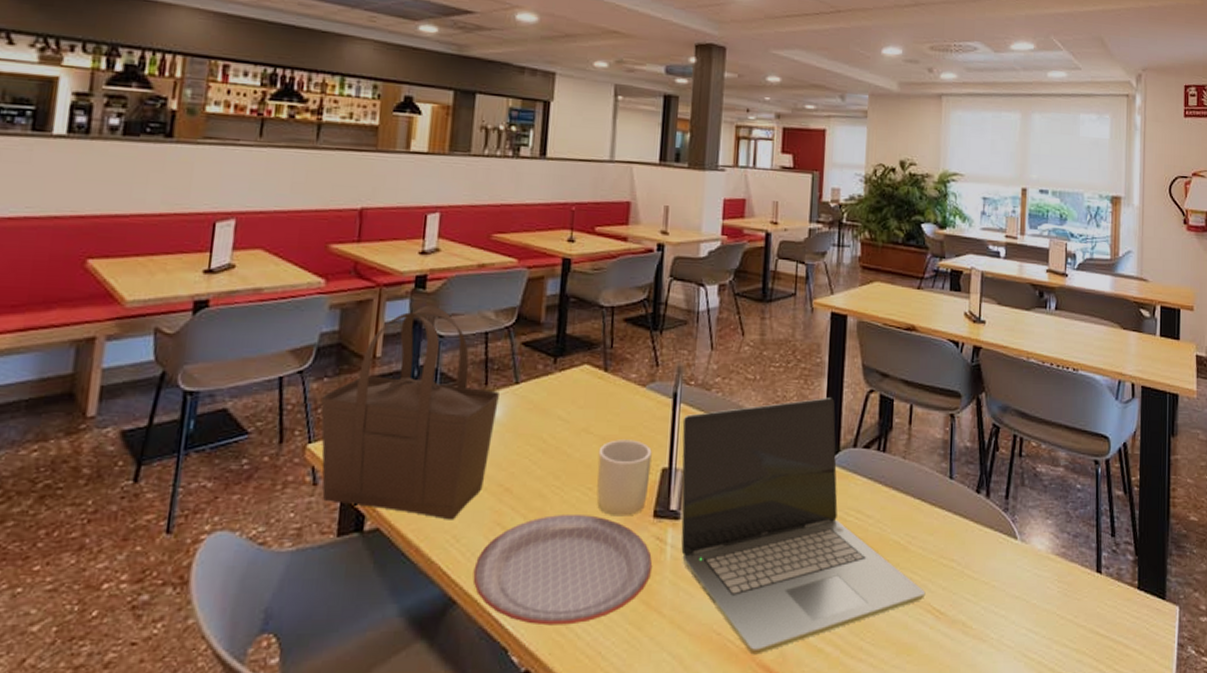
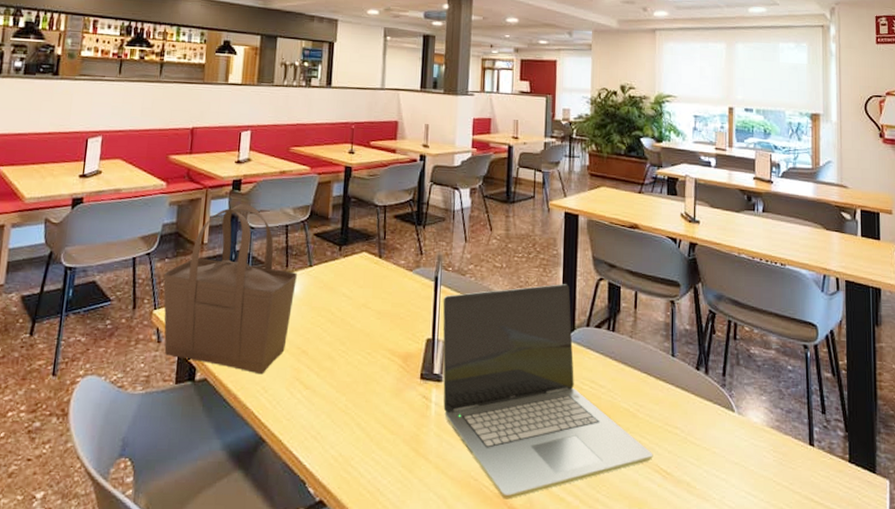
plate: present [473,515,653,626] -> none [278,374,420,465]
mug: present [596,439,652,517] -> none [374,314,418,378]

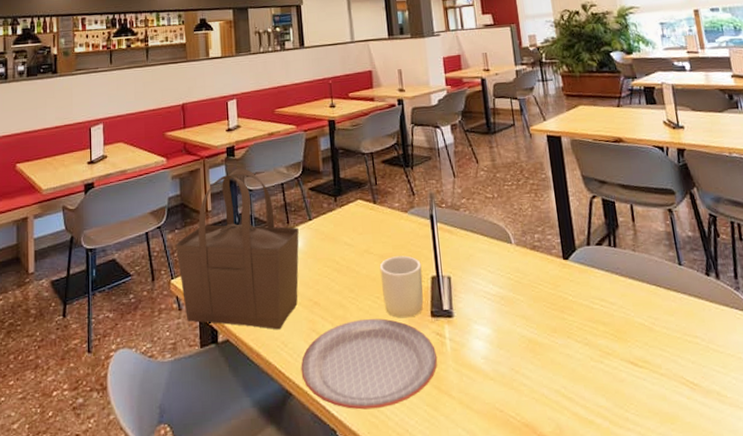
plate: none [278,374,420,465] -> present [301,318,438,410]
mug: none [374,314,418,378] -> present [379,255,424,318]
laptop: present [442,284,653,500] -> none [441,206,677,428]

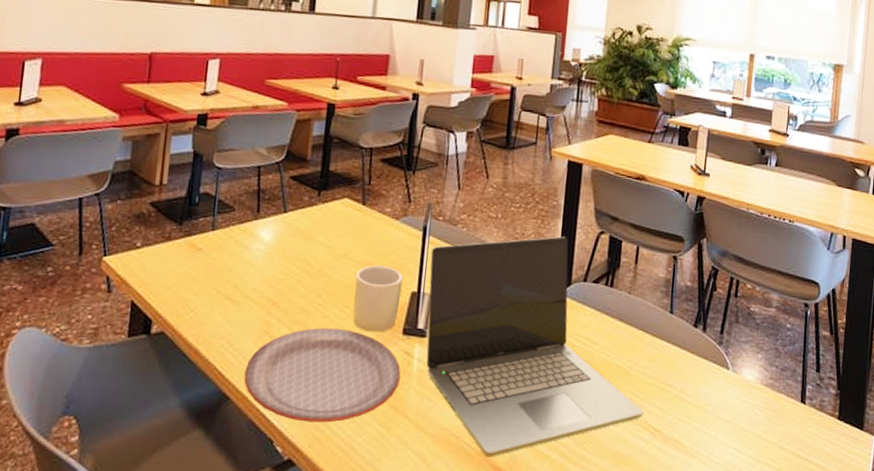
shopping bag: present [176,168,299,330] -> none [115,140,270,328]
laptop: none [441,206,677,428] -> present [426,236,644,457]

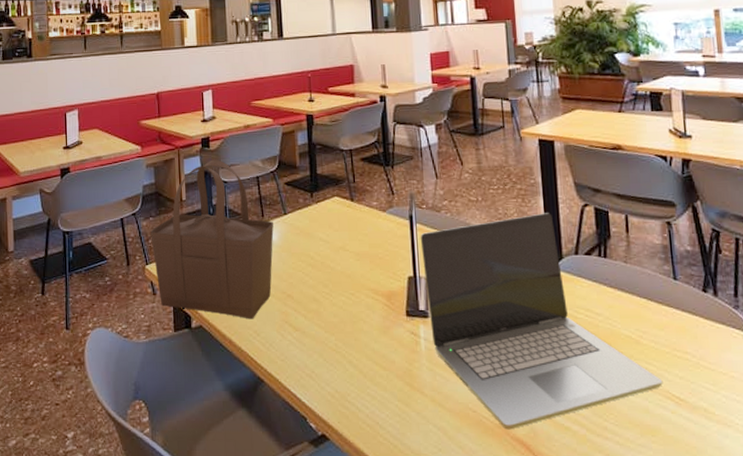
shopping bag: none [115,140,270,328] -> present [150,159,274,319]
plate: present [244,328,401,423] -> none [273,315,411,400]
mug: present [353,265,403,332] -> none [355,254,400,316]

